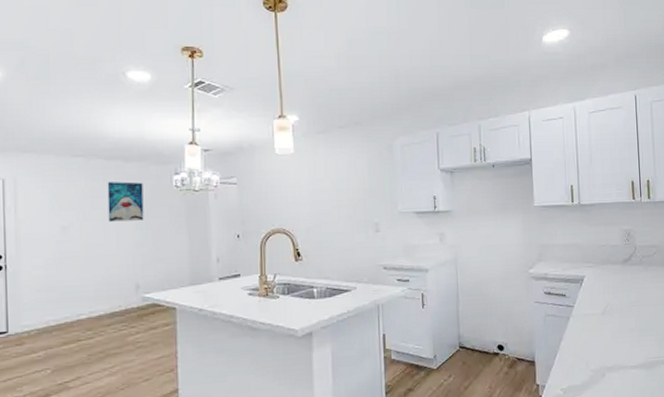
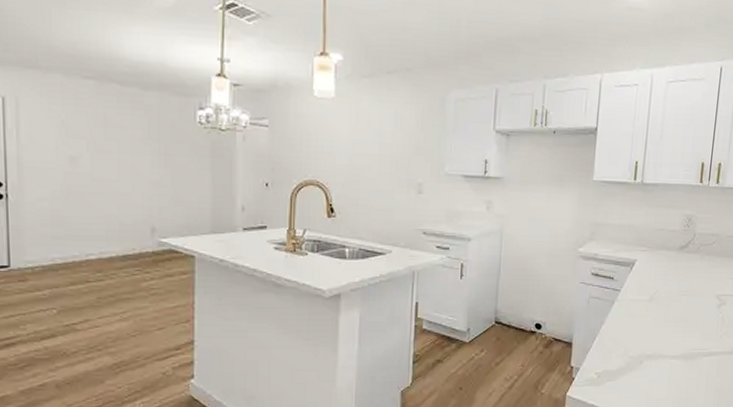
wall art: present [107,181,144,222] -> none [122,111,163,158]

